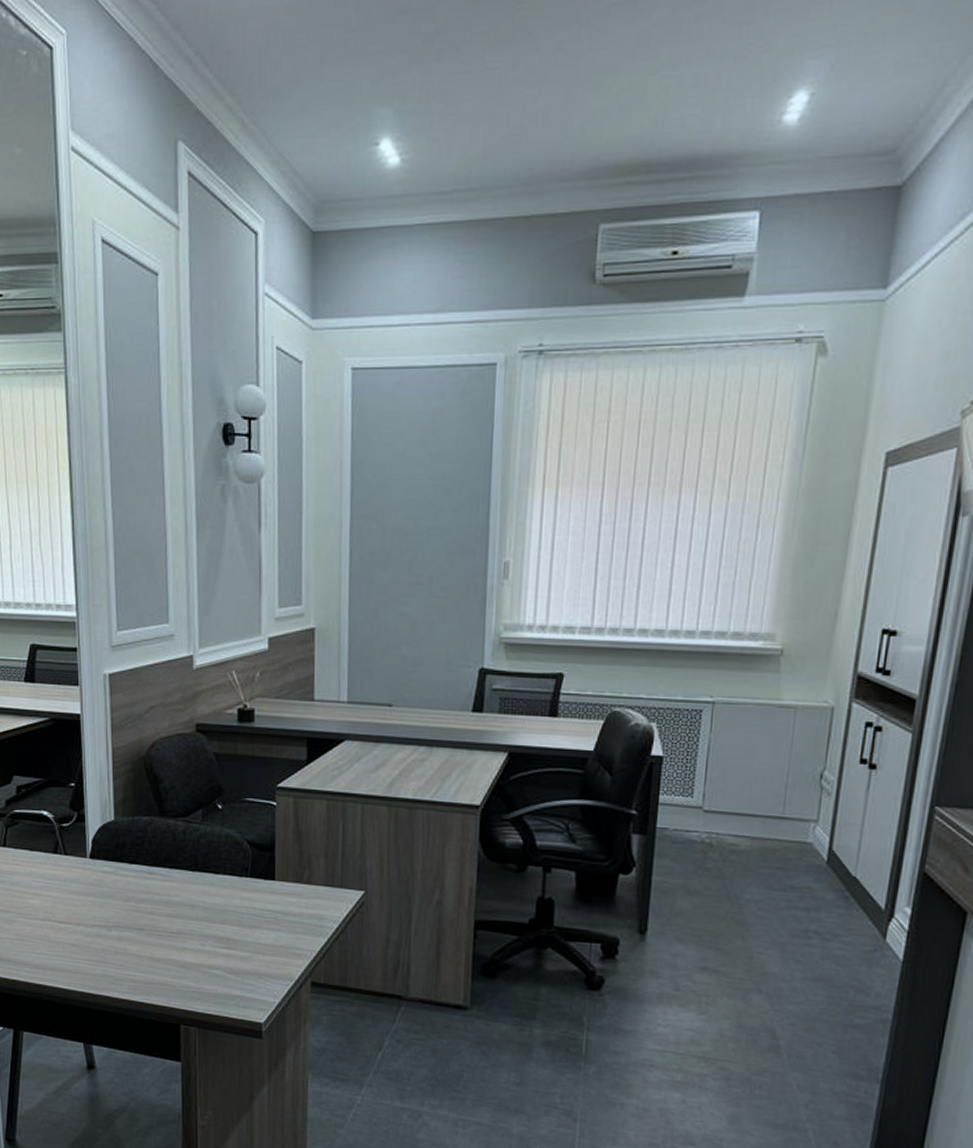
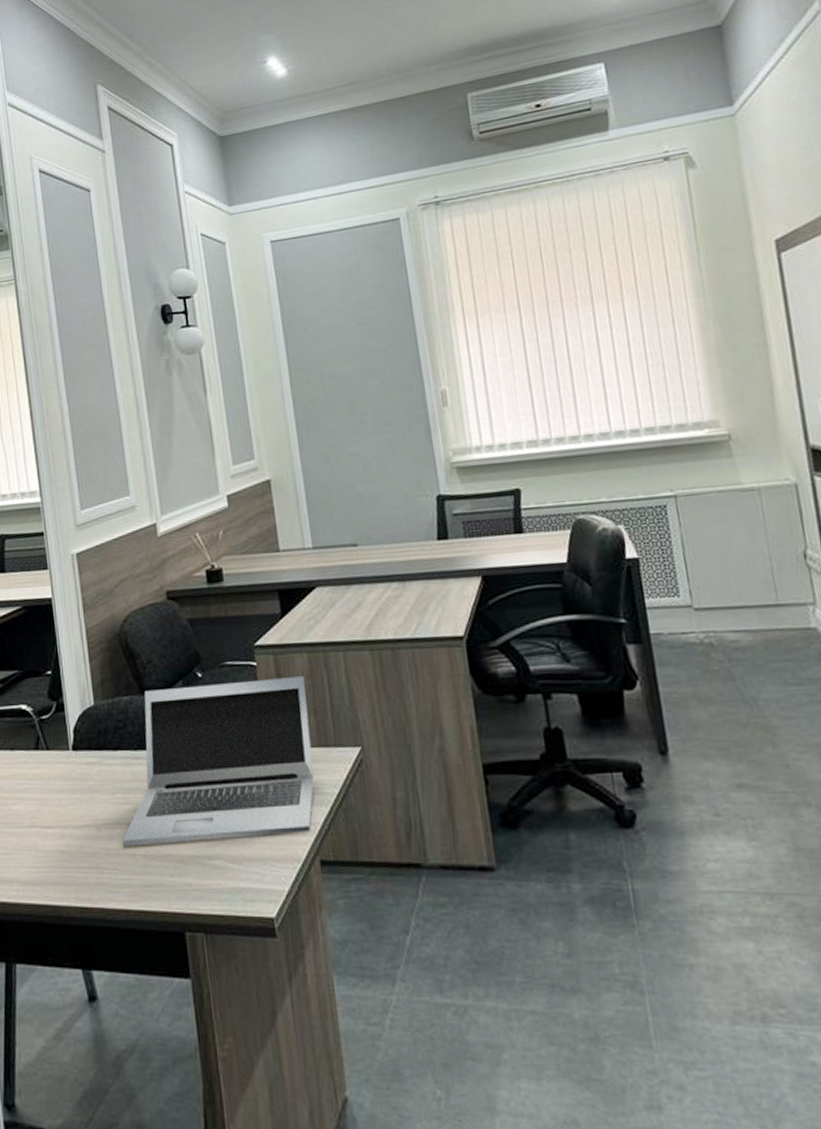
laptop: none [131,814,321,957] -> present [122,676,314,847]

